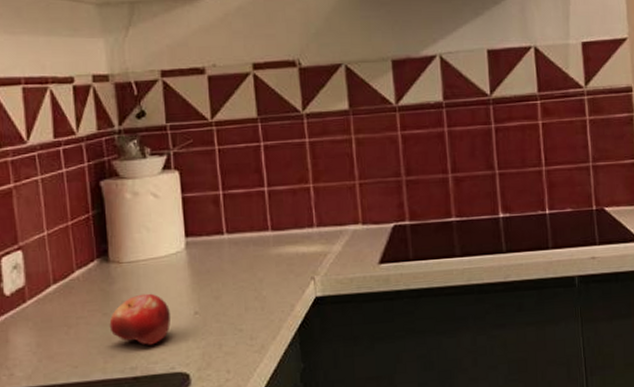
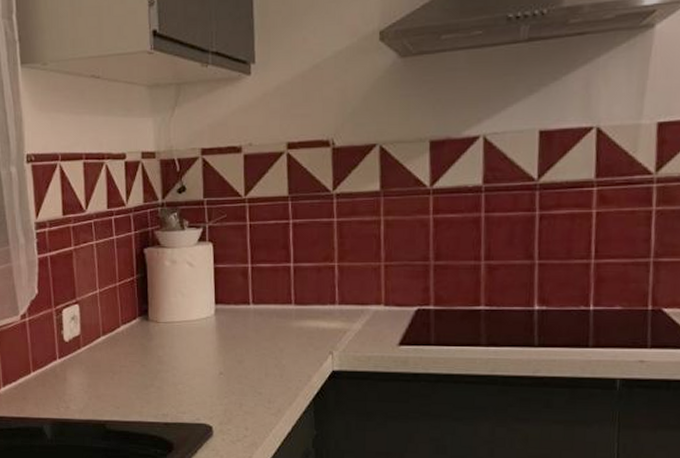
fruit: present [109,293,171,345] -> none [147,351,198,397]

